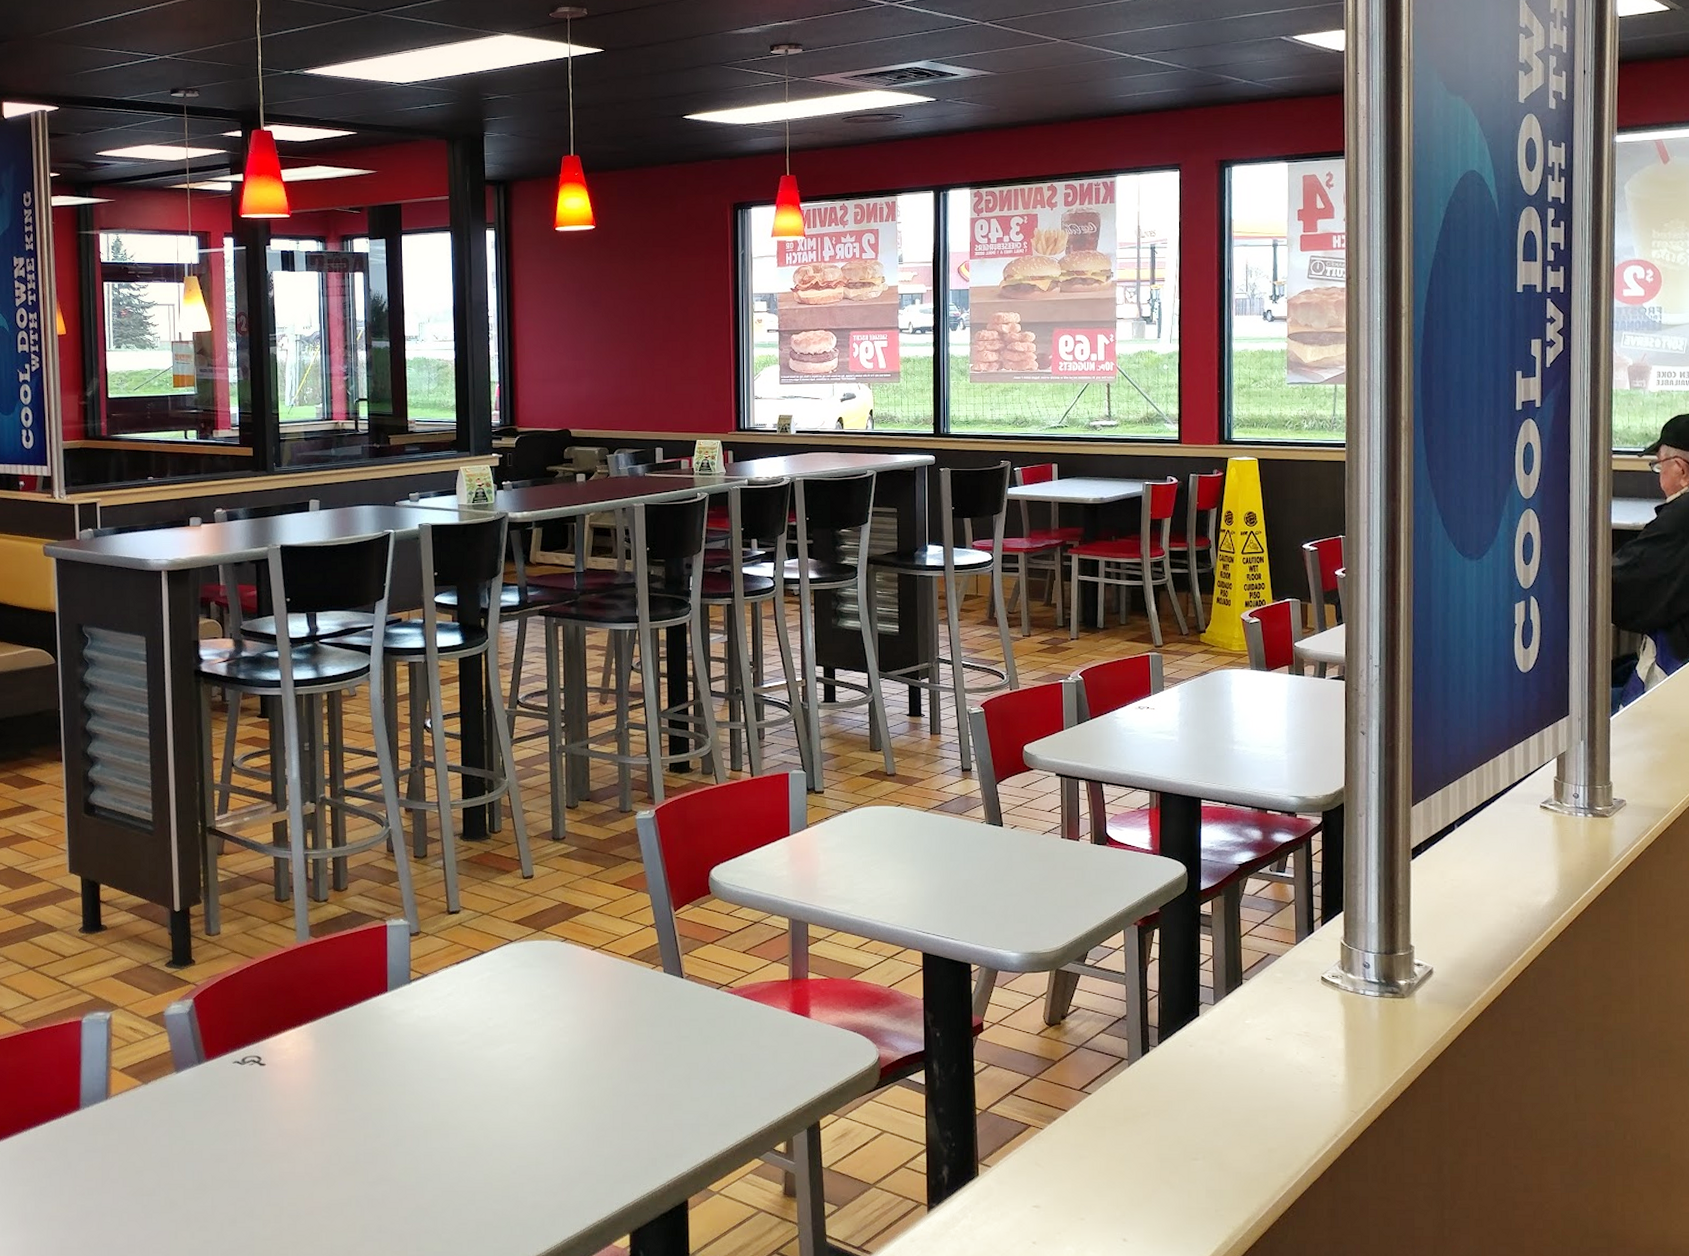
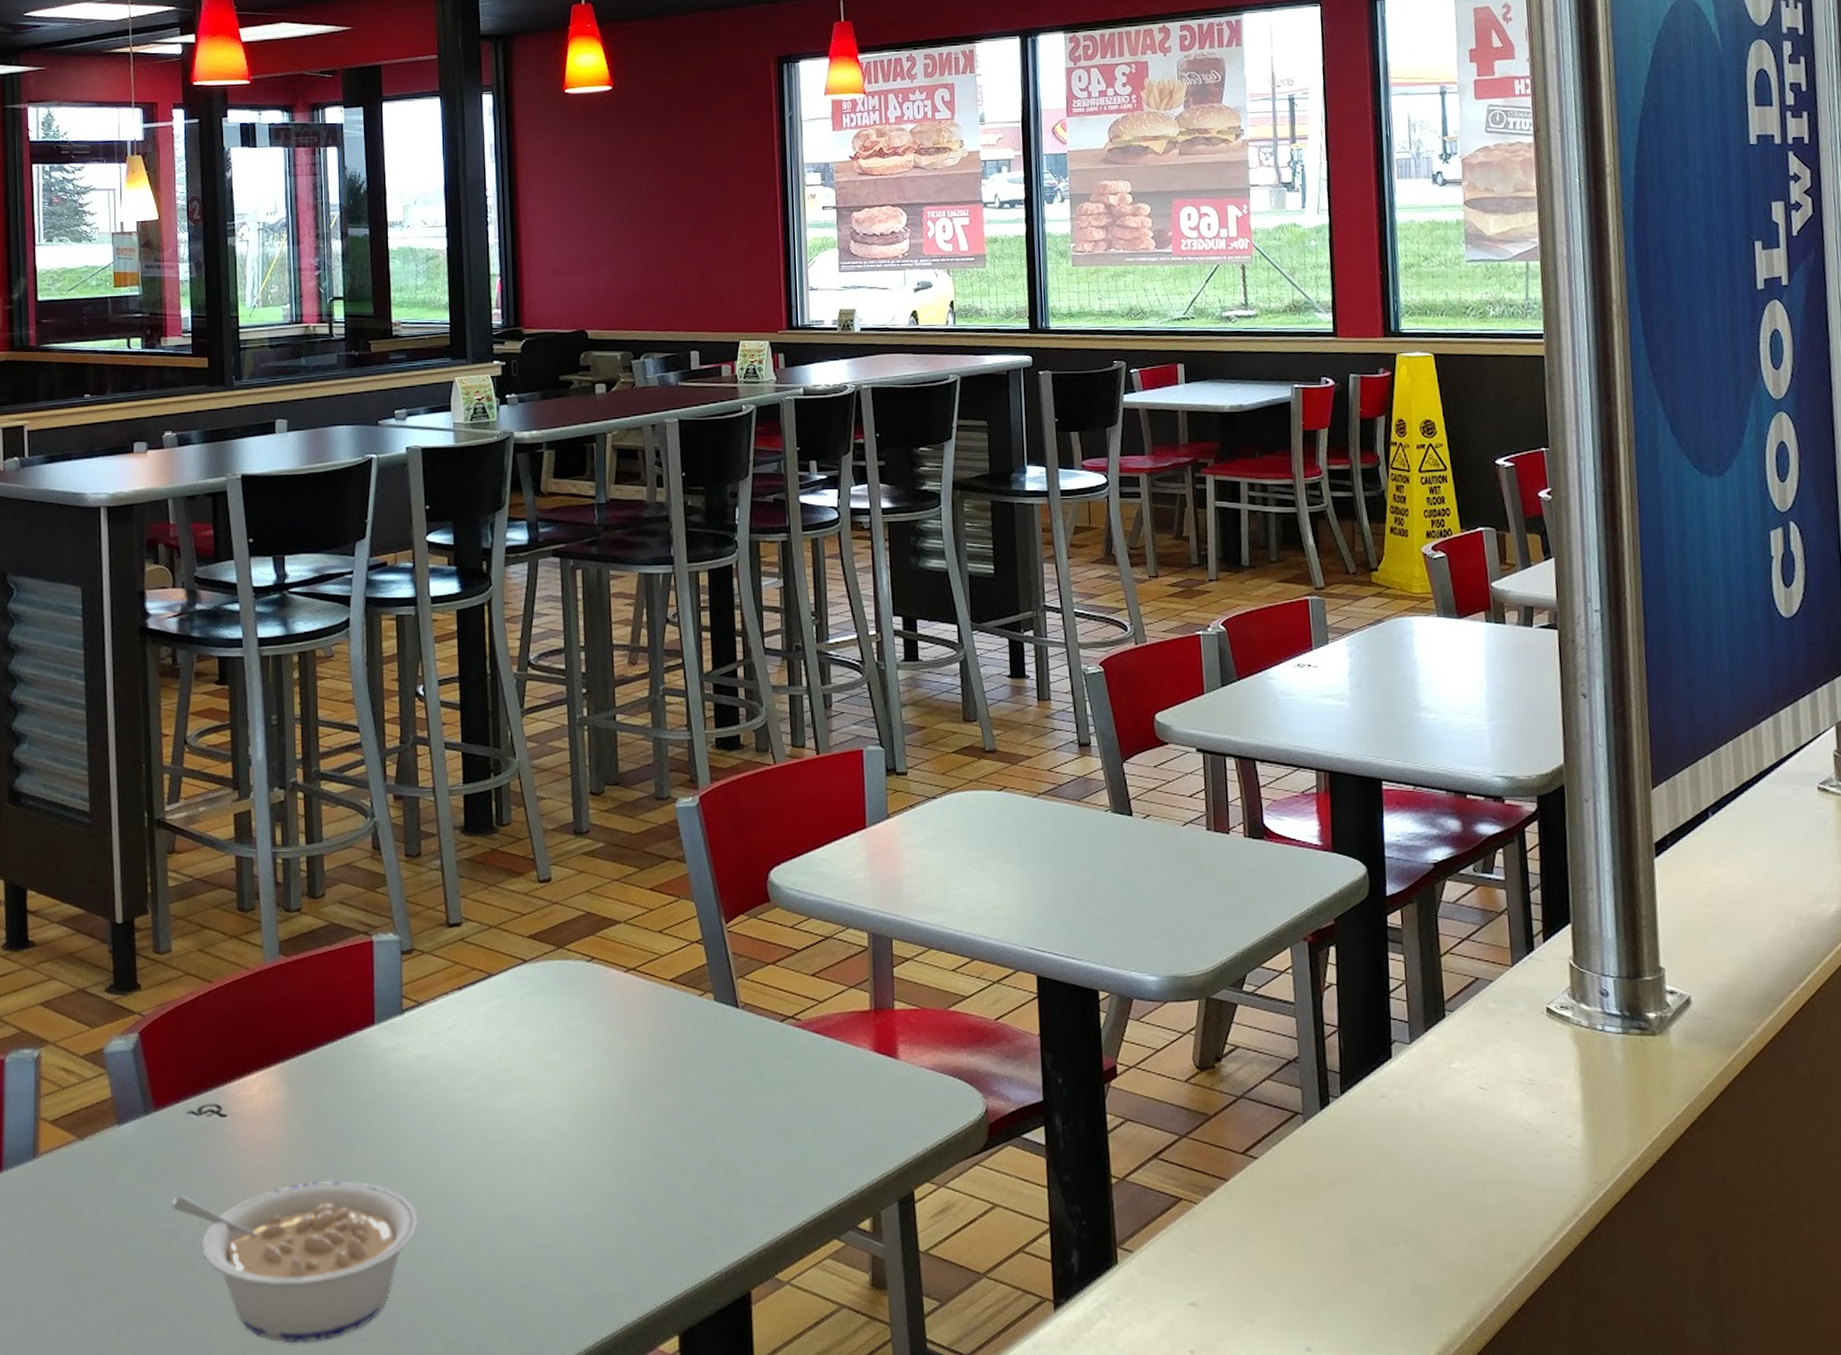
legume: none [220,1115,421,1243] -> present [172,1180,418,1344]

